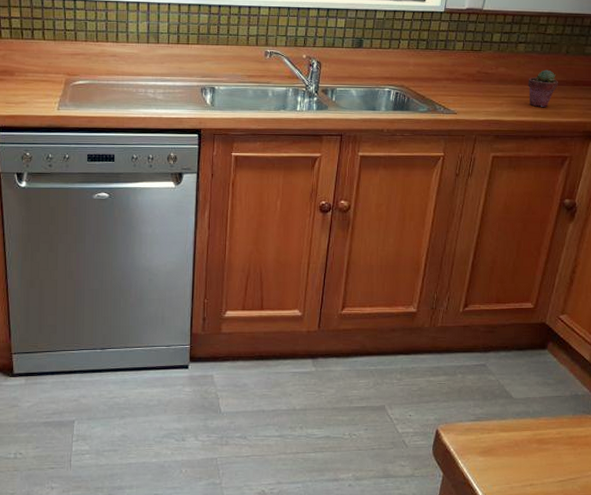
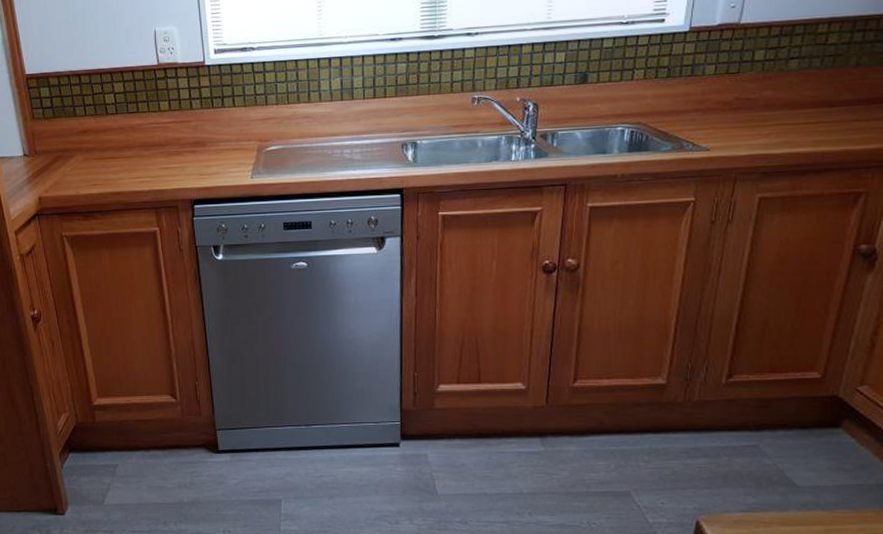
potted succulent: present [528,69,559,107] -> none [804,88,847,134]

